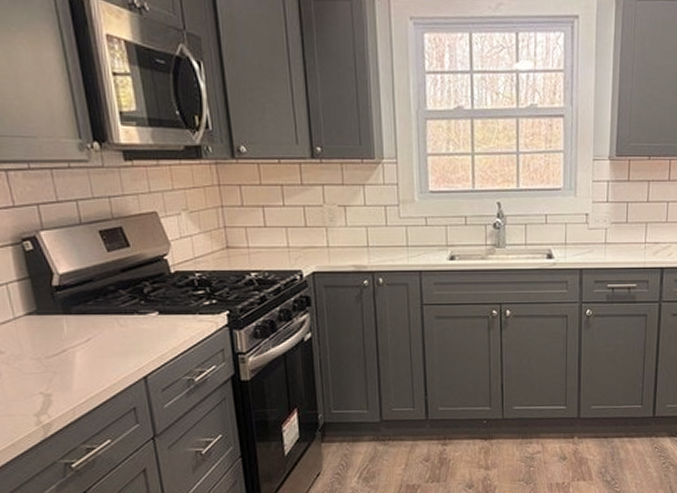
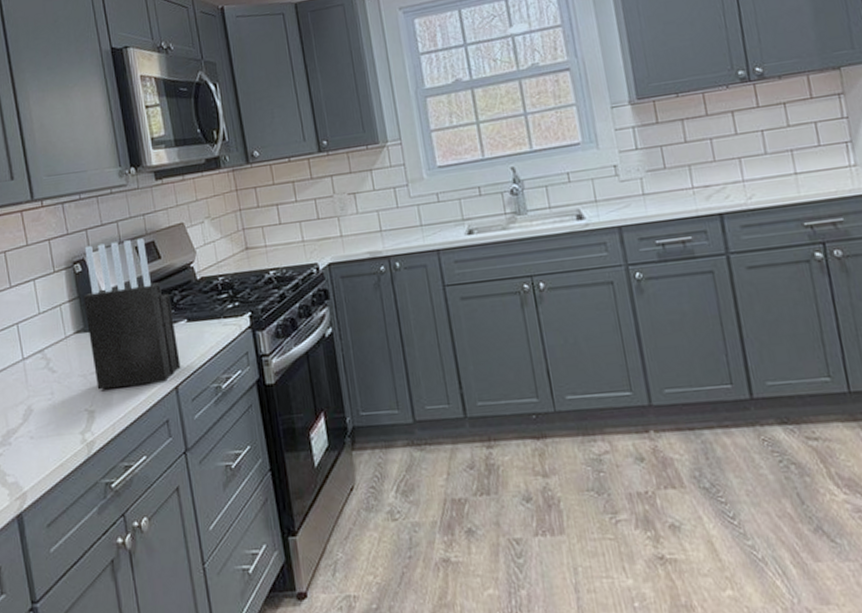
knife block: none [36,222,150,375] -> present [84,238,181,390]

